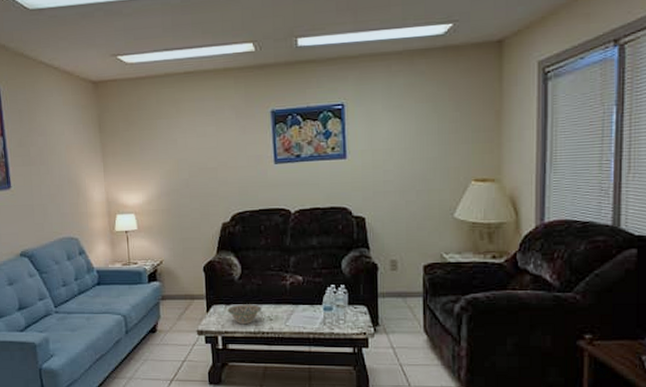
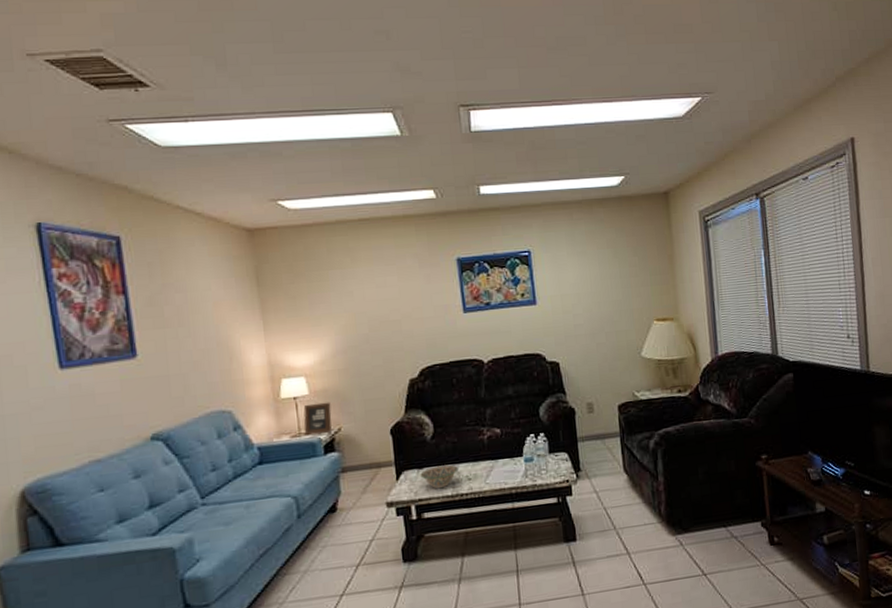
picture frame: none [133,237,155,264] -> present [303,402,332,435]

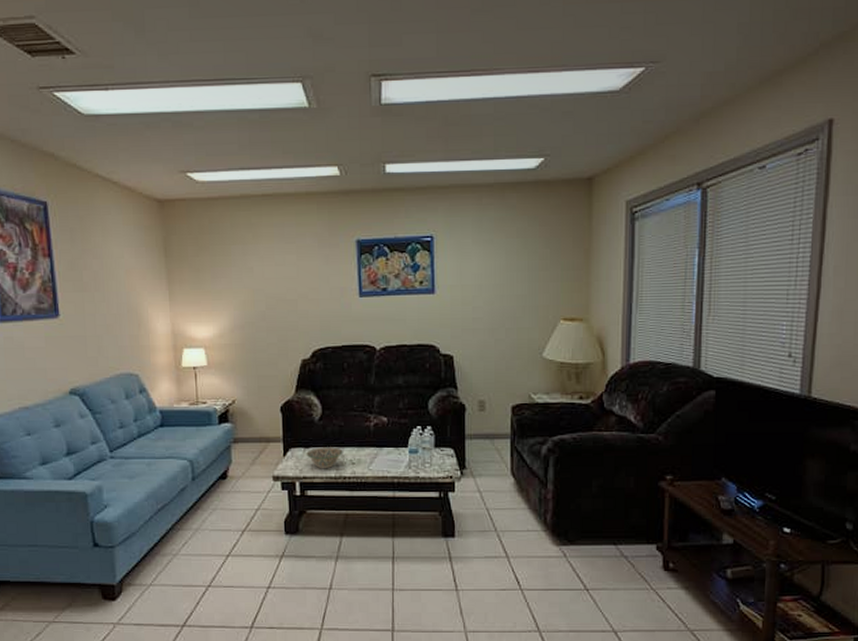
picture frame: present [303,402,332,435] -> none [201,374,227,404]

